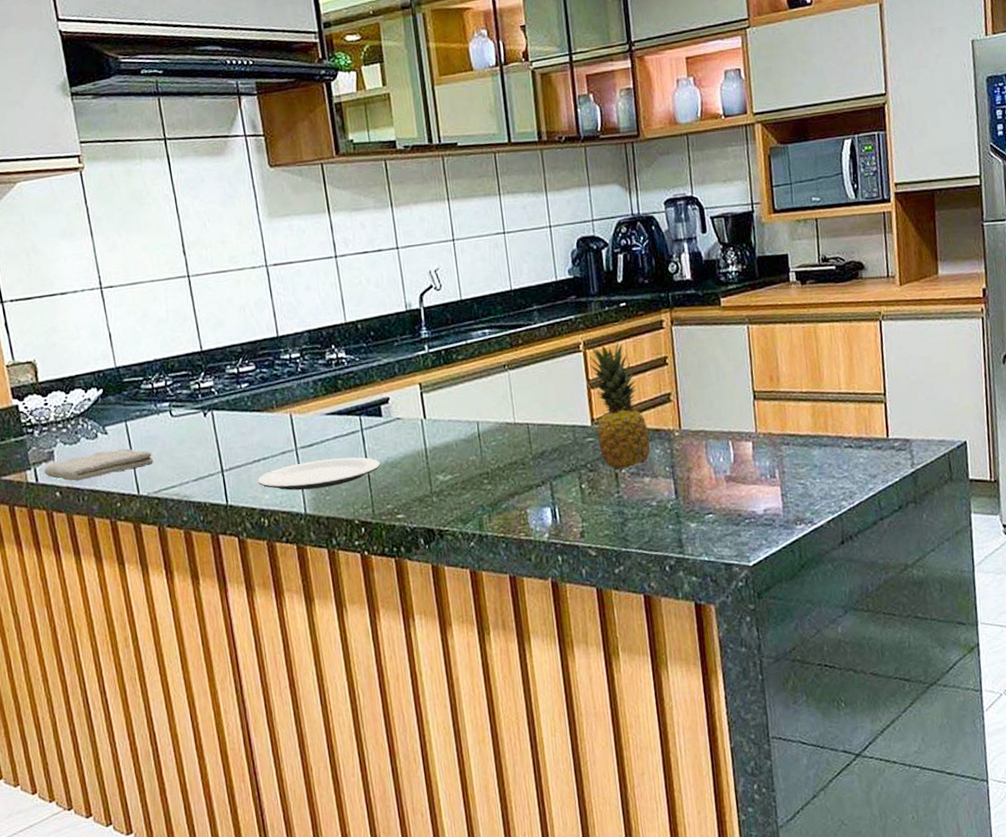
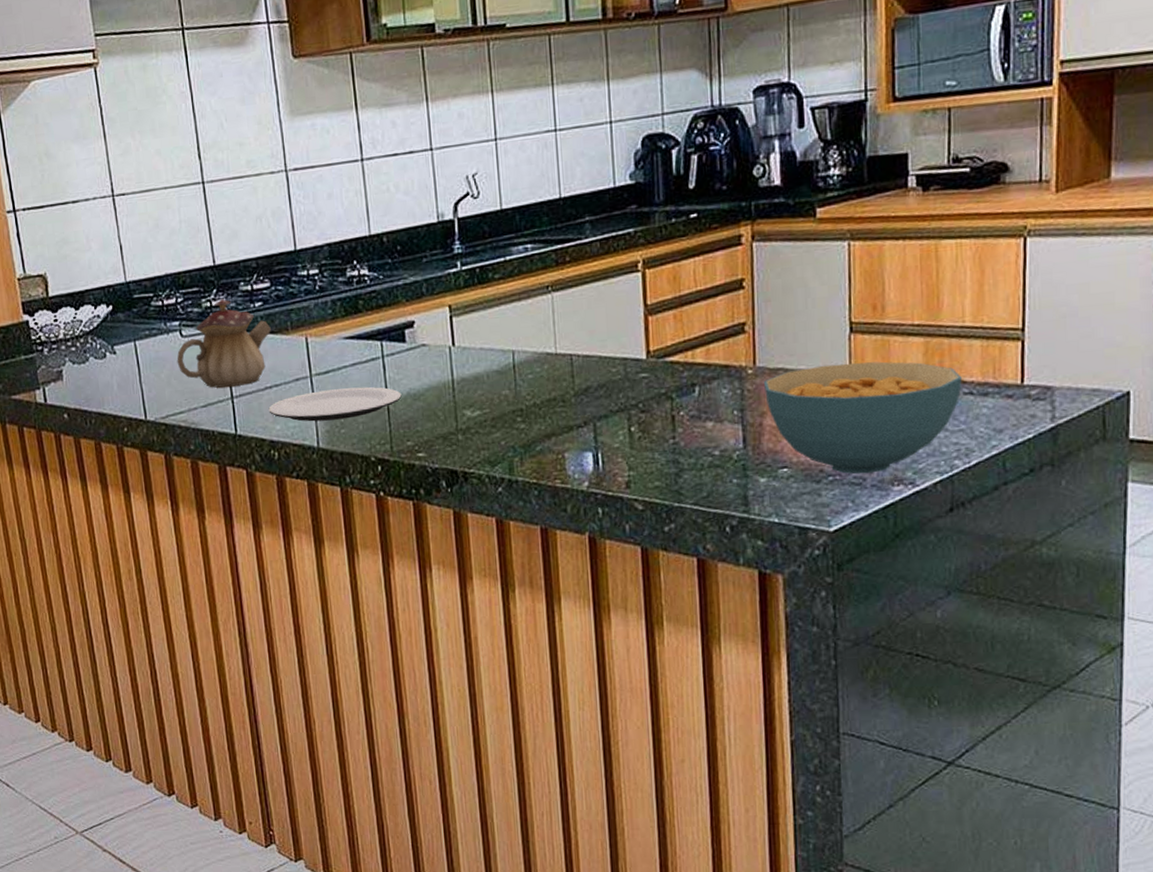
washcloth: present [43,448,153,481] -> none [52,370,161,403]
teapot: none [167,381,257,463] -> present [177,299,271,388]
fruit: present [590,342,651,470] -> none [649,260,717,412]
cereal bowl: none [689,422,843,517] -> present [764,361,962,474]

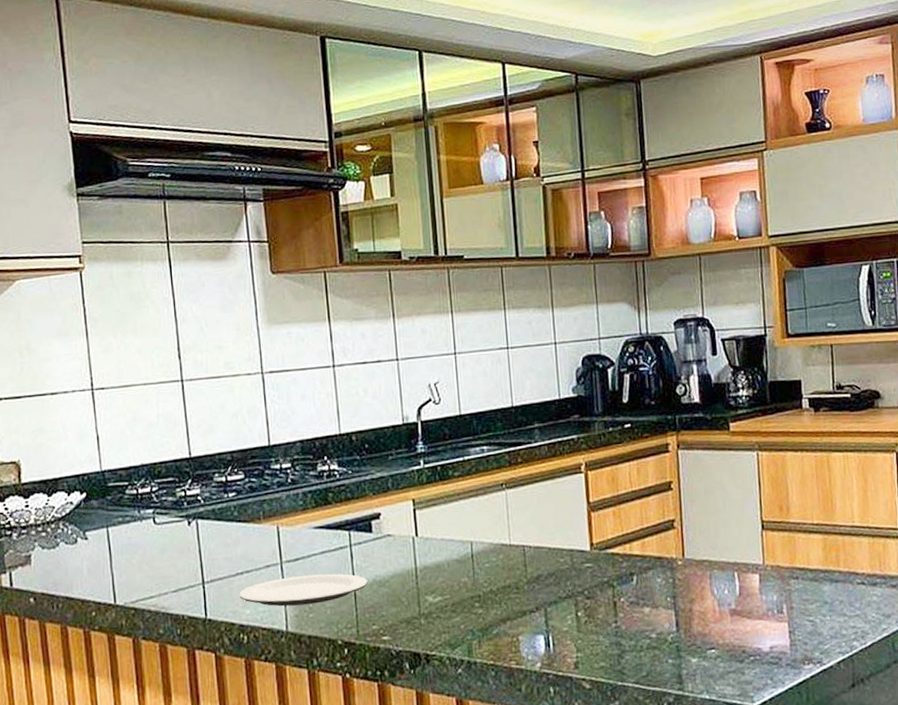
teapot: present [177,299,271,388] -> none [149,489,244,574]
cereal bowl: present [764,361,962,474] -> none [692,555,855,655]

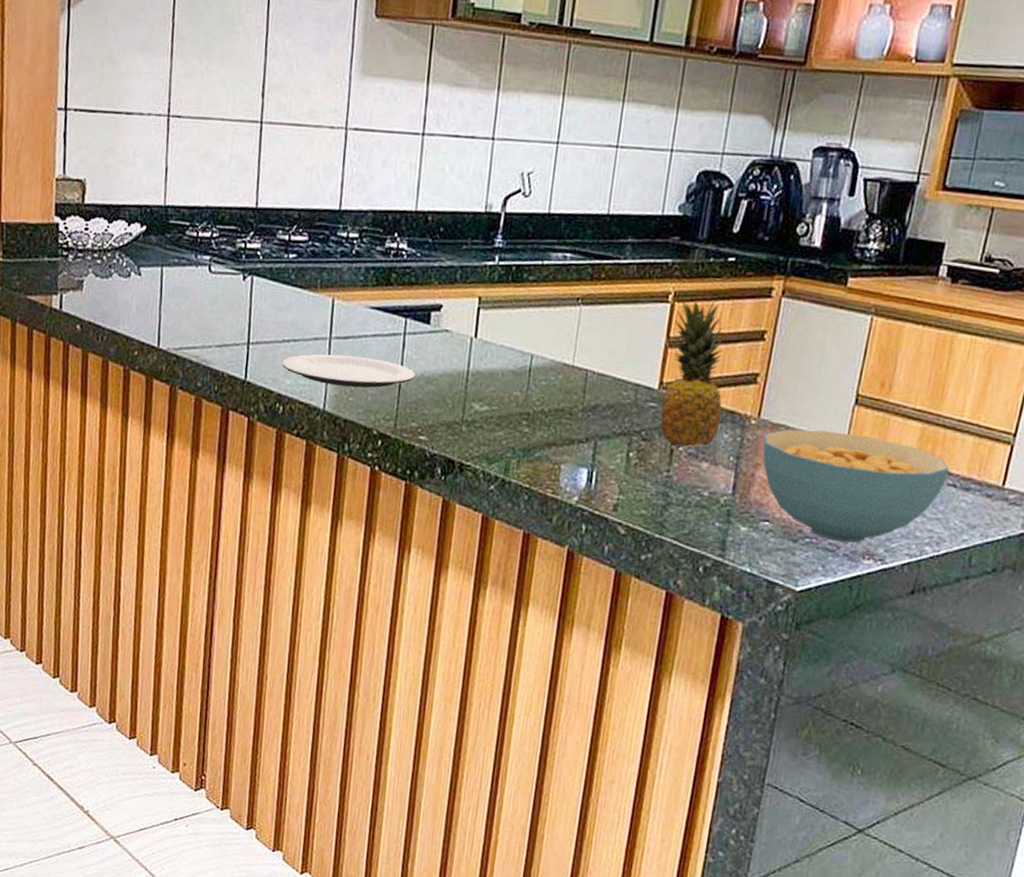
fruit: none [591,464,652,598] -> present [660,301,723,447]
cereal bowl: none [692,555,855,655] -> present [762,429,949,543]

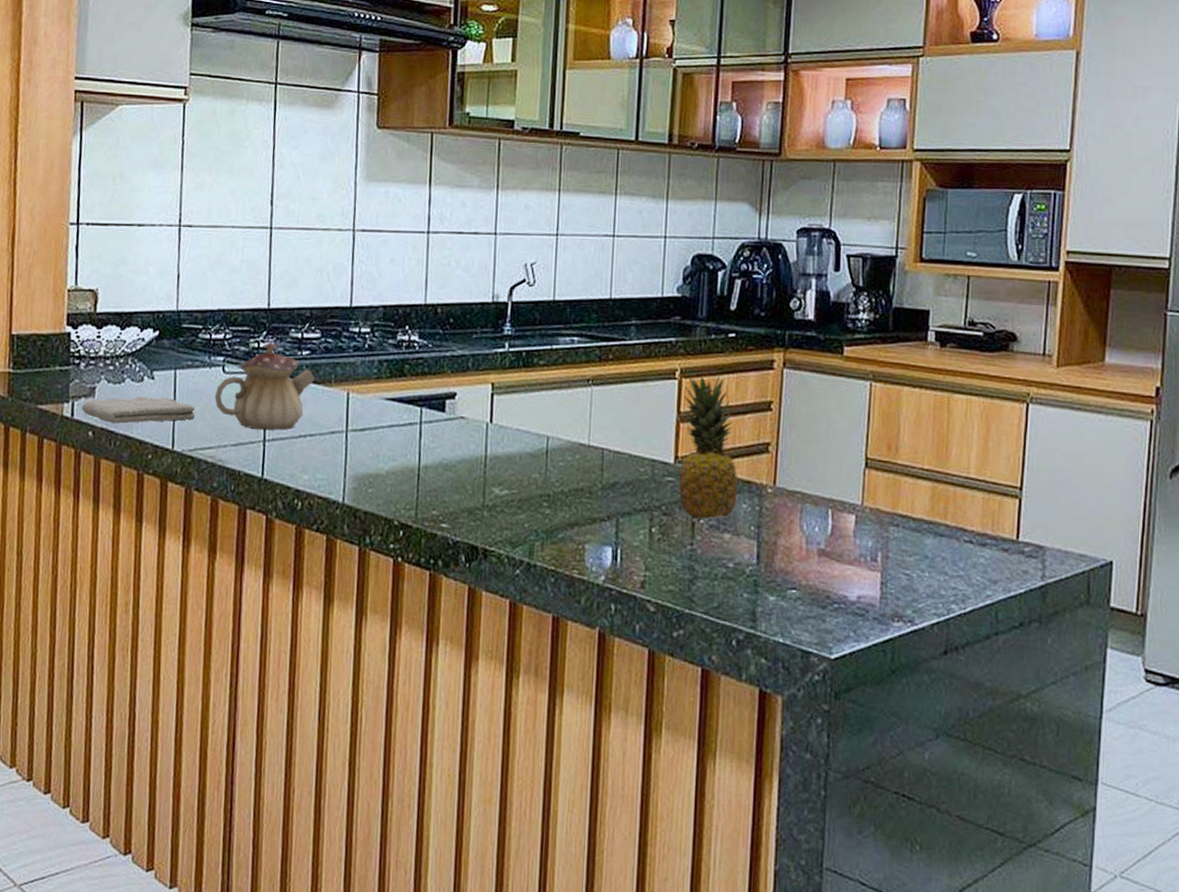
washcloth: none [69,292,181,319] -> present [81,396,195,424]
teapot: none [200,243,300,334] -> present [214,342,314,430]
plate: present [282,354,416,388] -> none [299,447,434,479]
cereal bowl: present [762,429,949,543] -> none [782,494,963,606]

